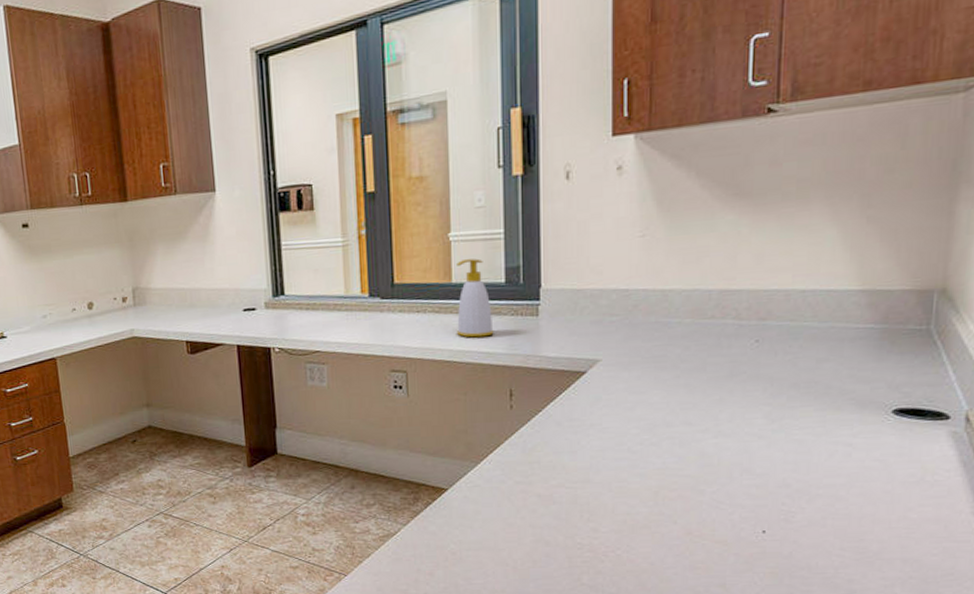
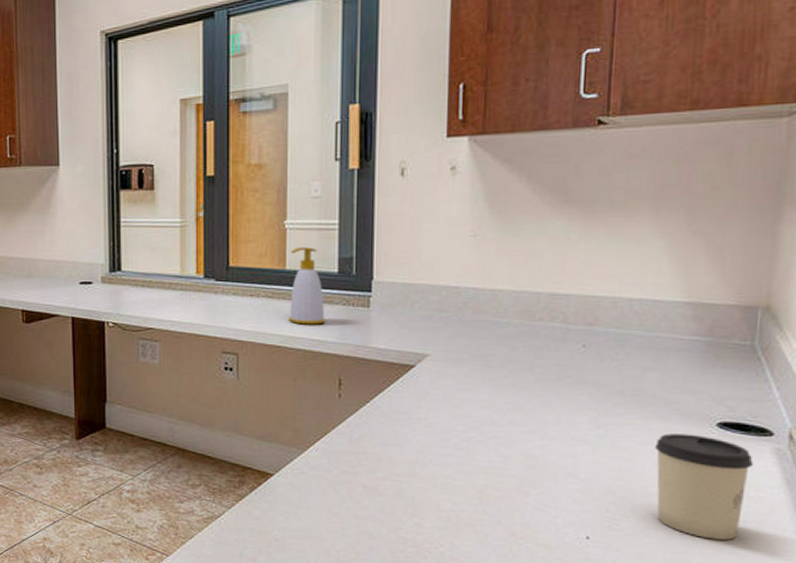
cup: none [830,422,930,526] -> present [655,433,753,540]

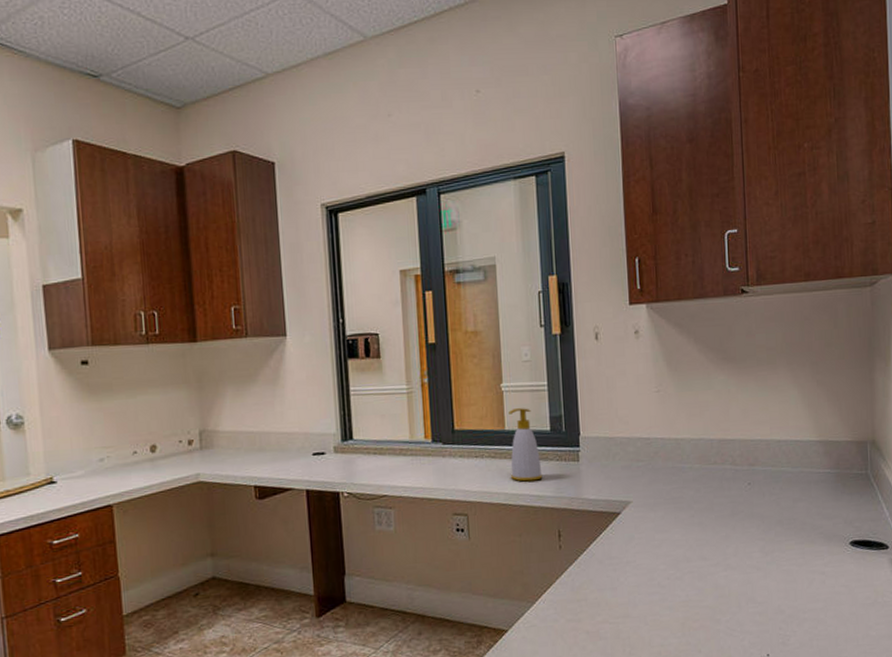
cup: present [655,433,753,540] -> none [809,553,878,643]

